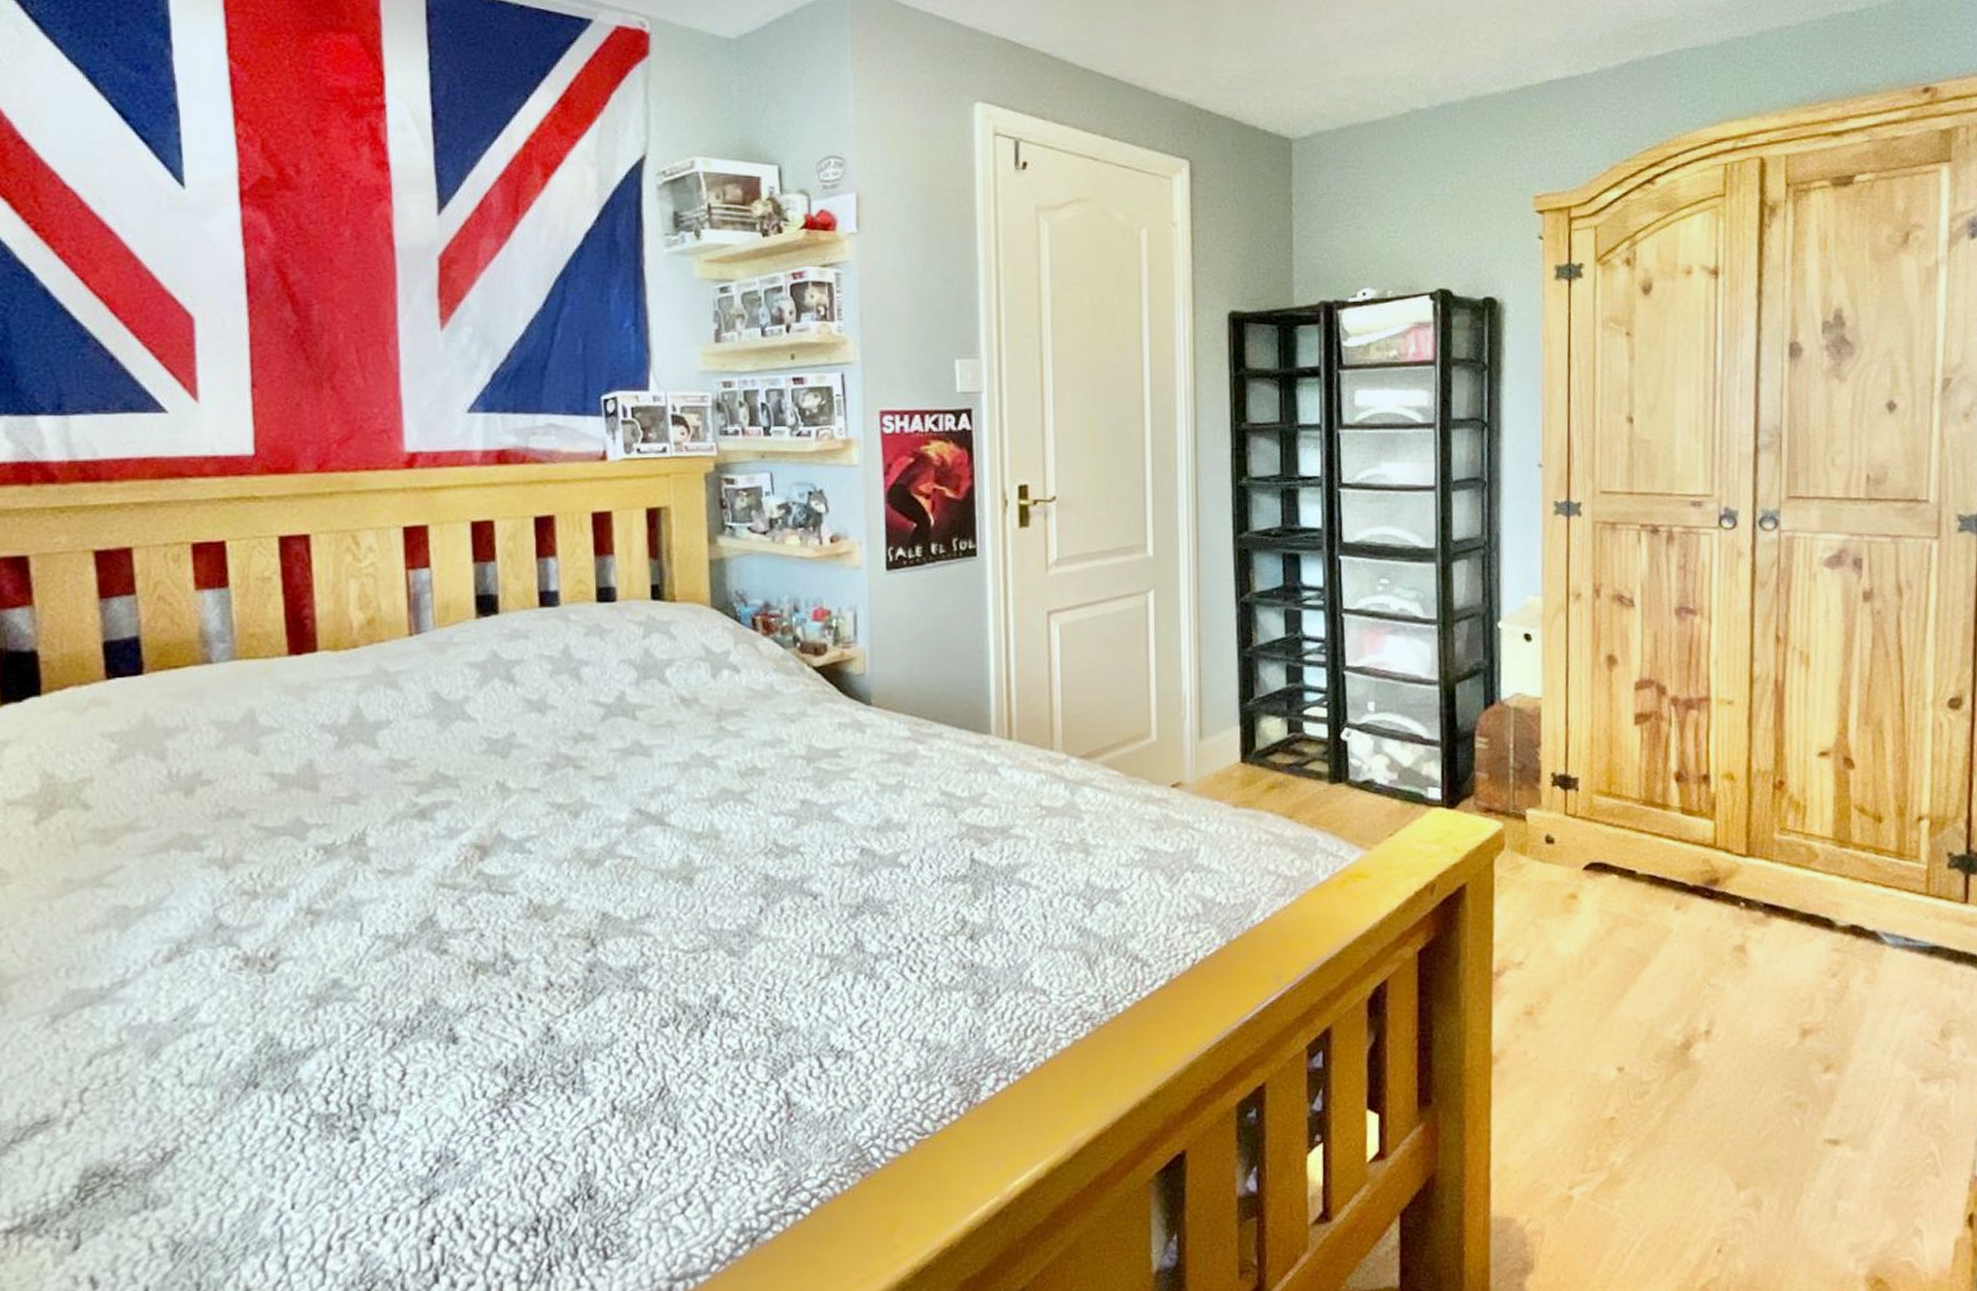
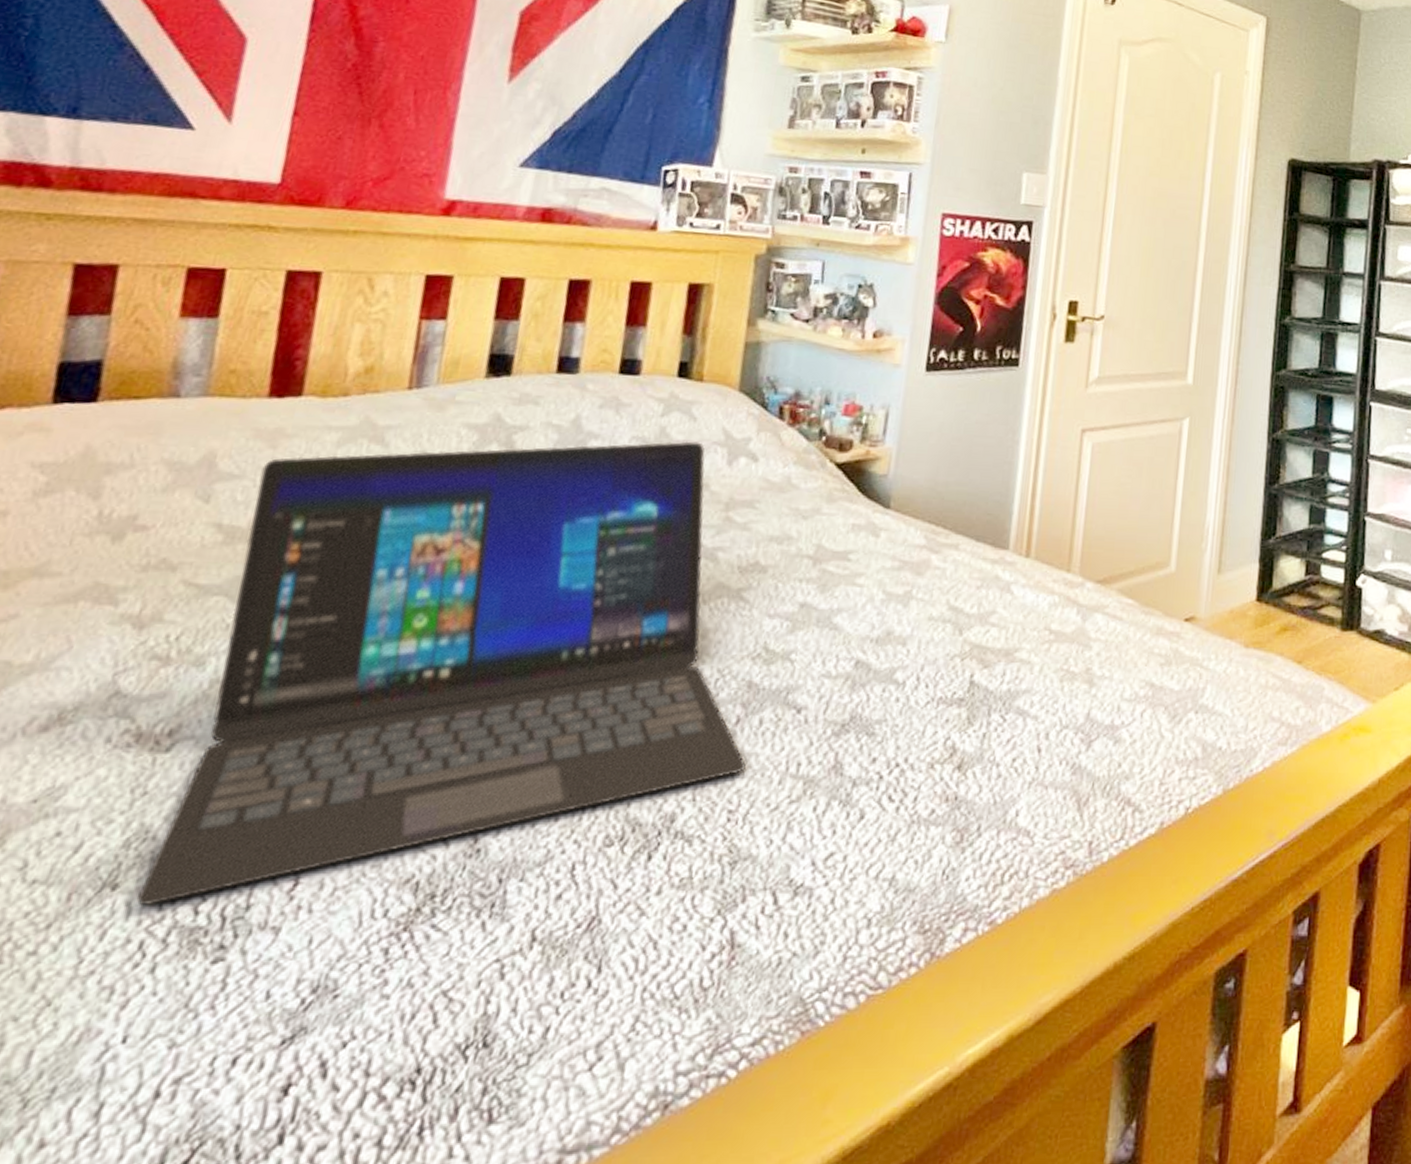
laptop: none [276,659,775,1100] -> present [136,441,746,907]

